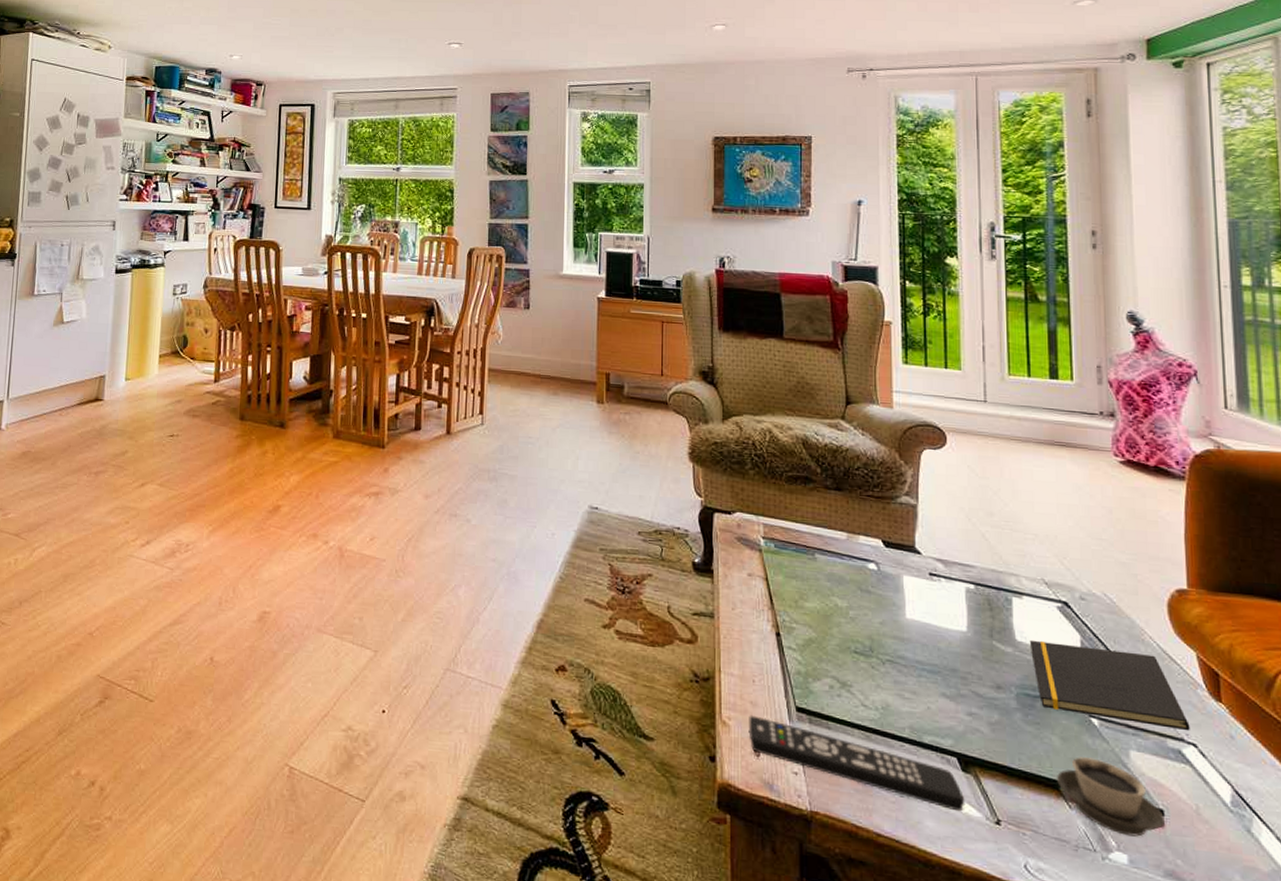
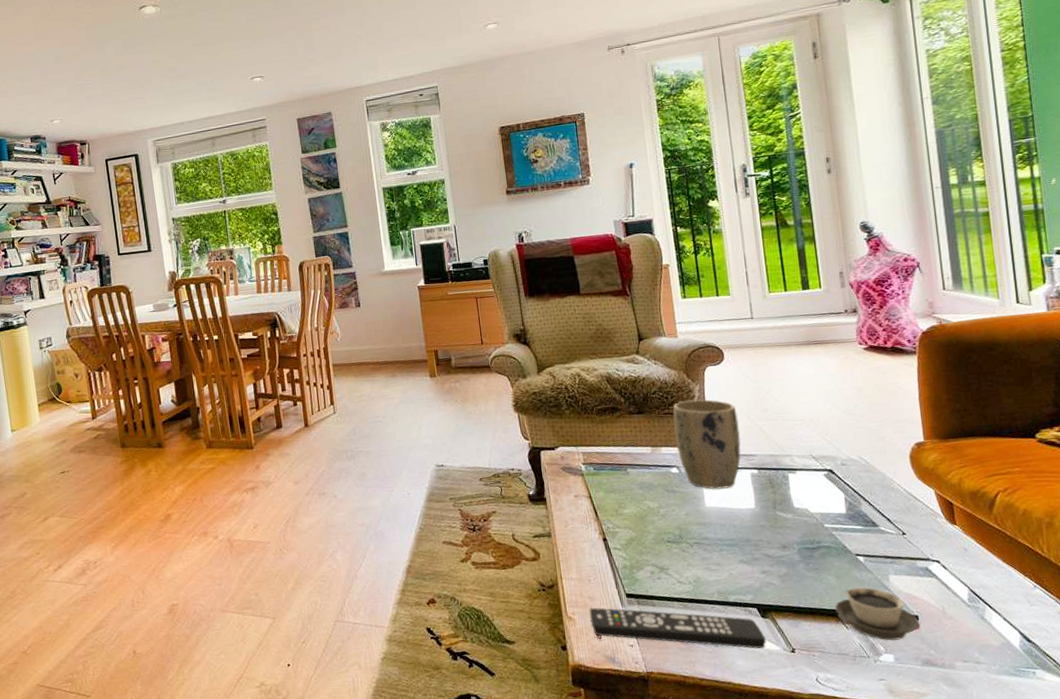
plant pot: none [877,485,958,601] -> present [672,399,741,490]
notepad: present [1029,639,1190,731] -> none [805,498,934,556]

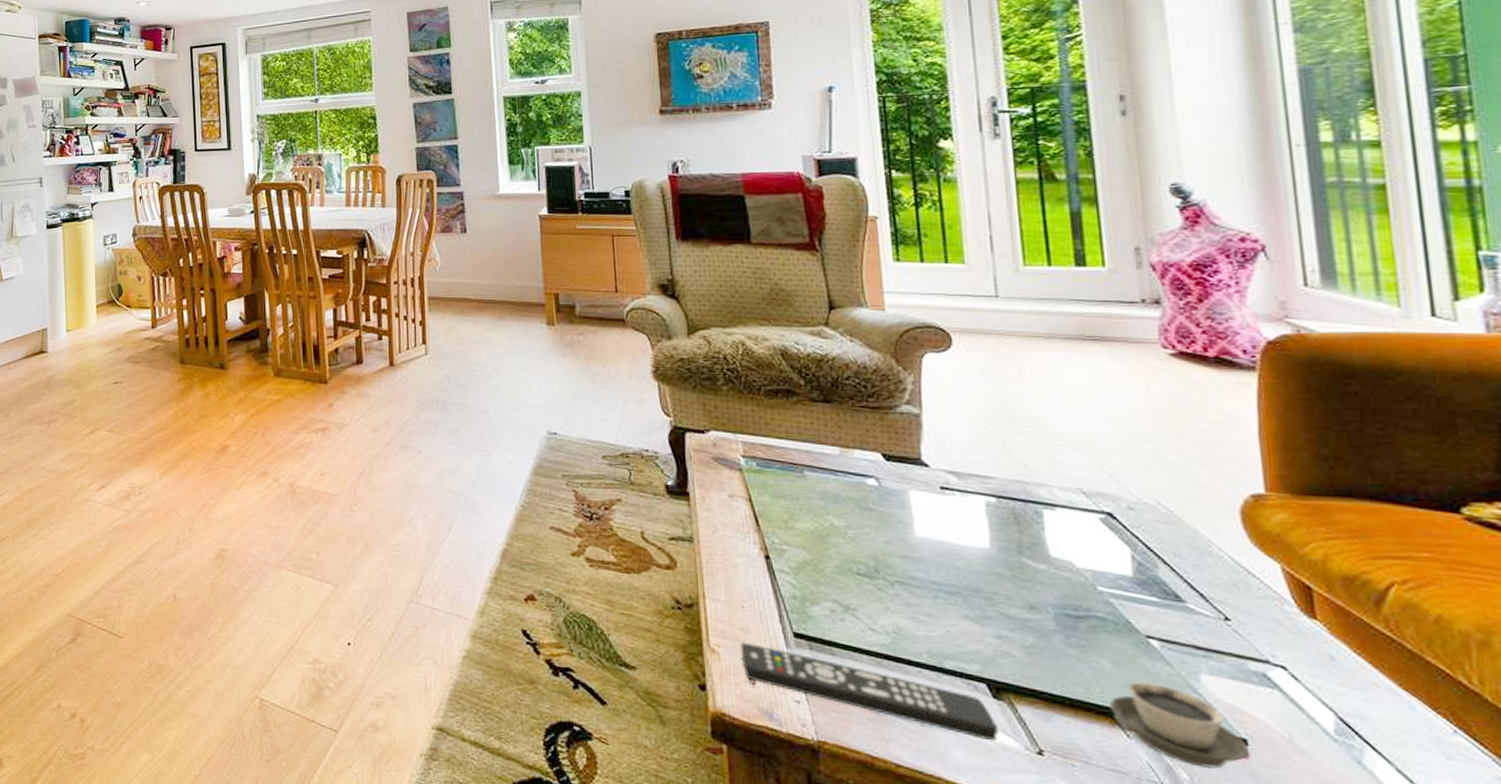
plant pot: present [672,399,741,490] -> none [872,394,972,516]

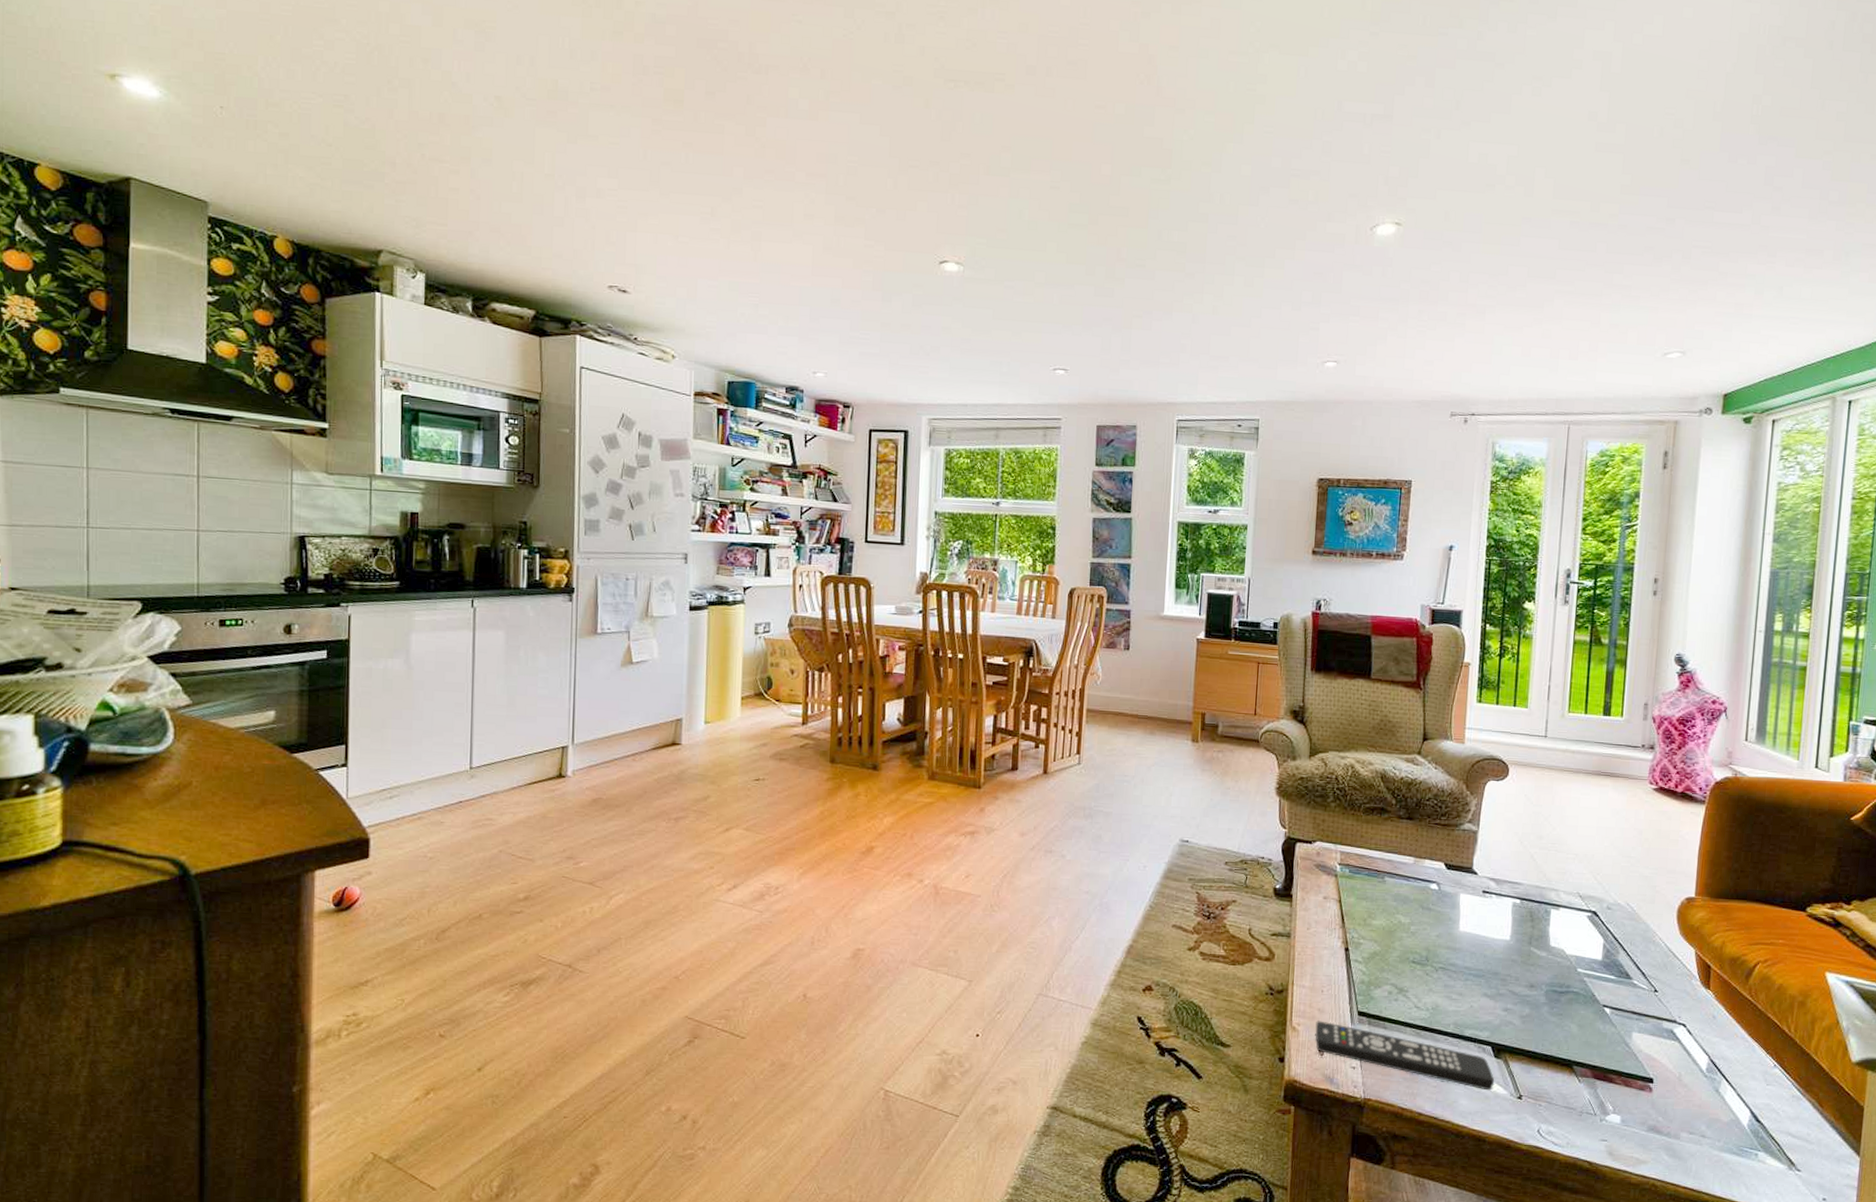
cup: present [1110,682,1251,769] -> none [1571,1040,1654,1101]

